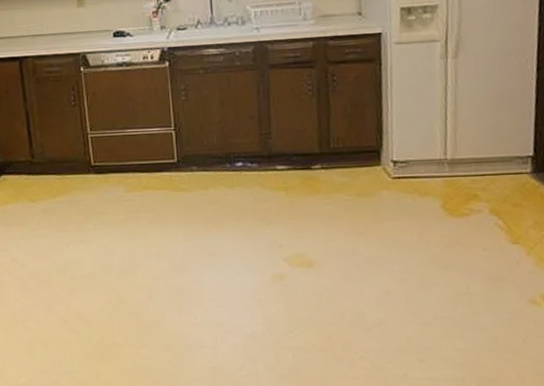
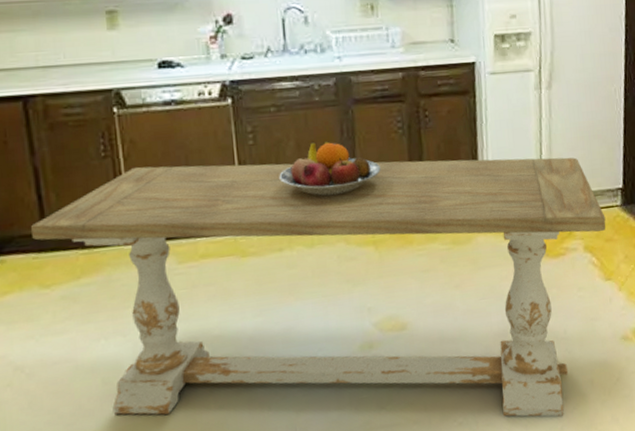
dining table: none [24,114,514,366] -> present [31,157,606,417]
fruit bowl: none [206,99,292,146] -> present [279,141,381,197]

